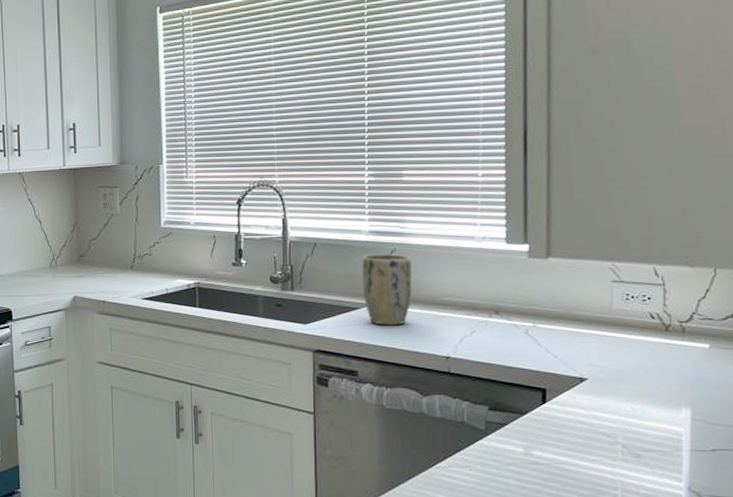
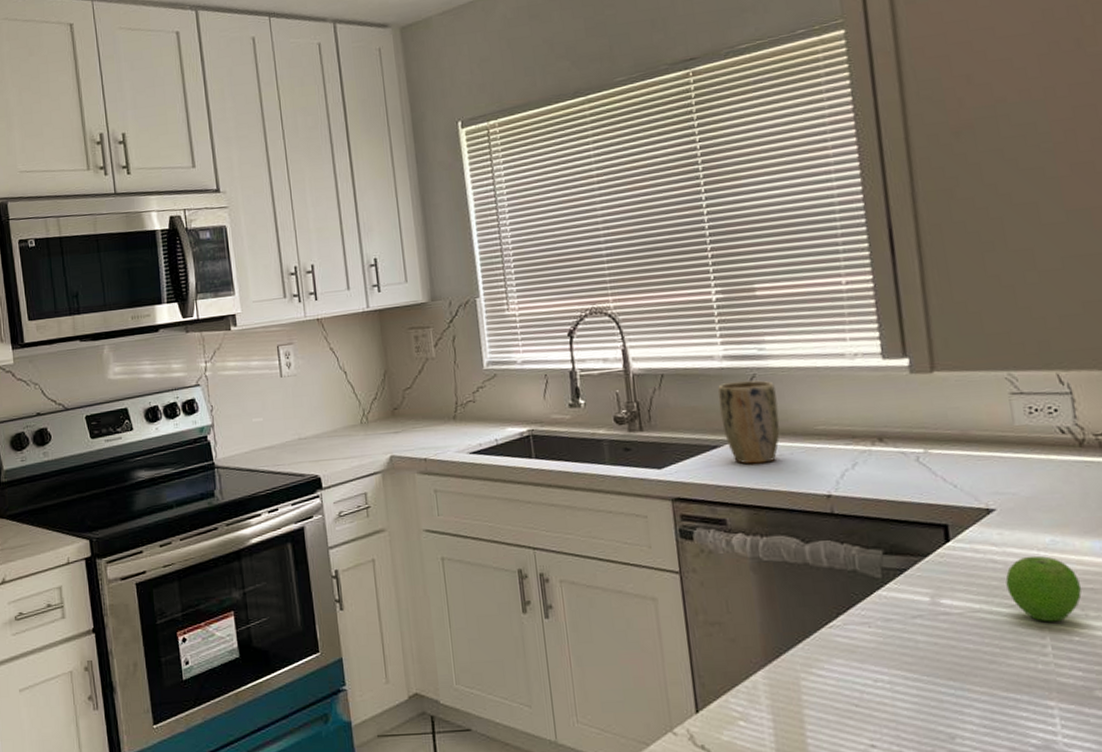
fruit: none [589,420,653,477] -> present [1005,555,1082,622]

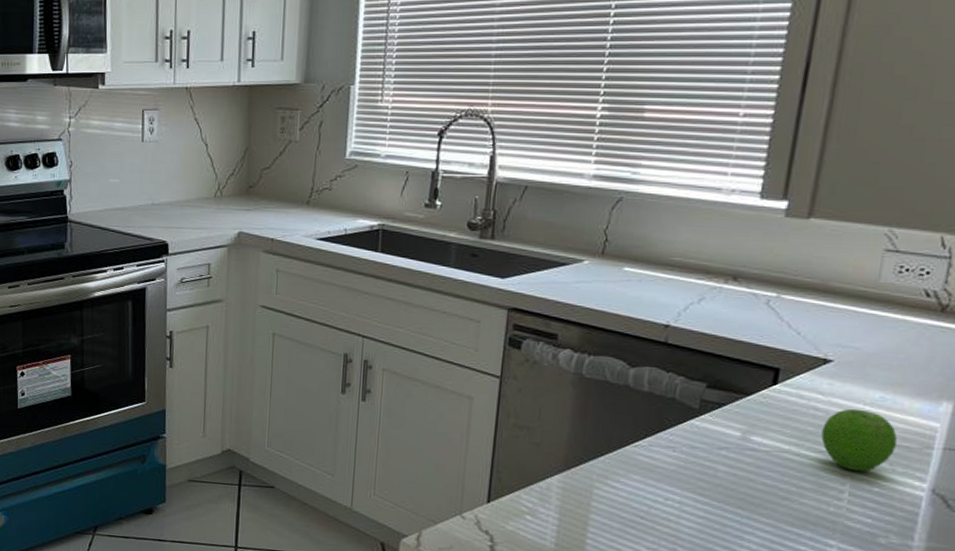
plant pot: present [717,380,780,464] -> none [575,203,640,286]

